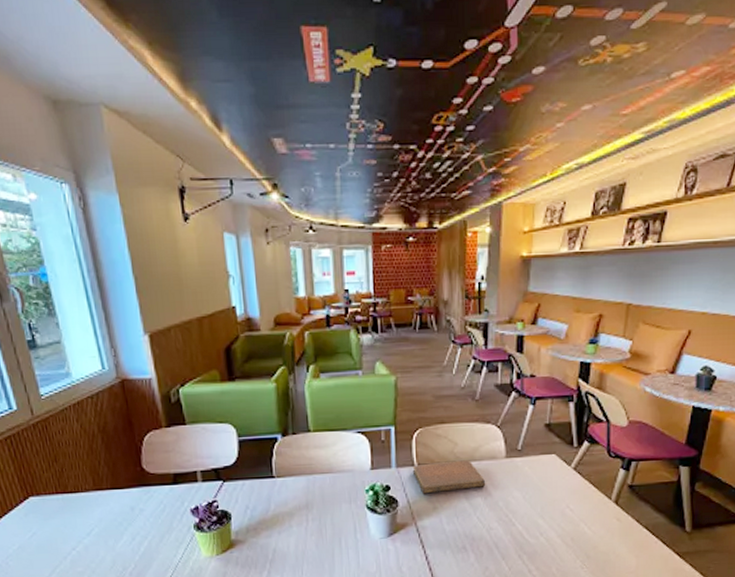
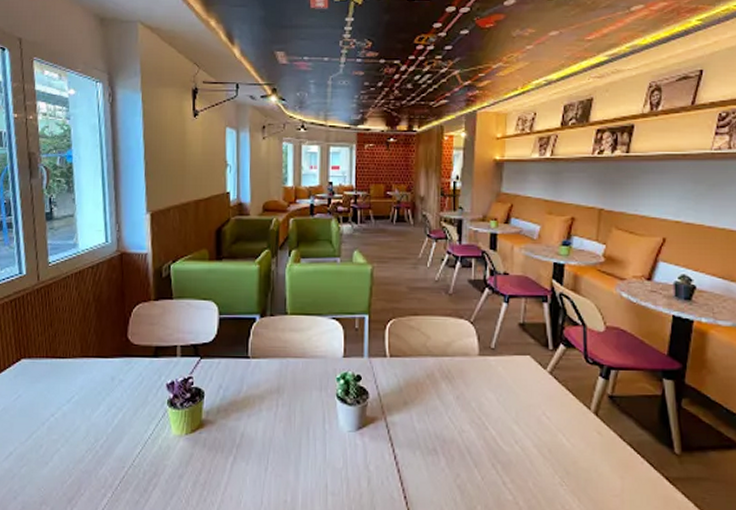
notebook: present [412,460,486,494] -> none [384,354,458,388]

